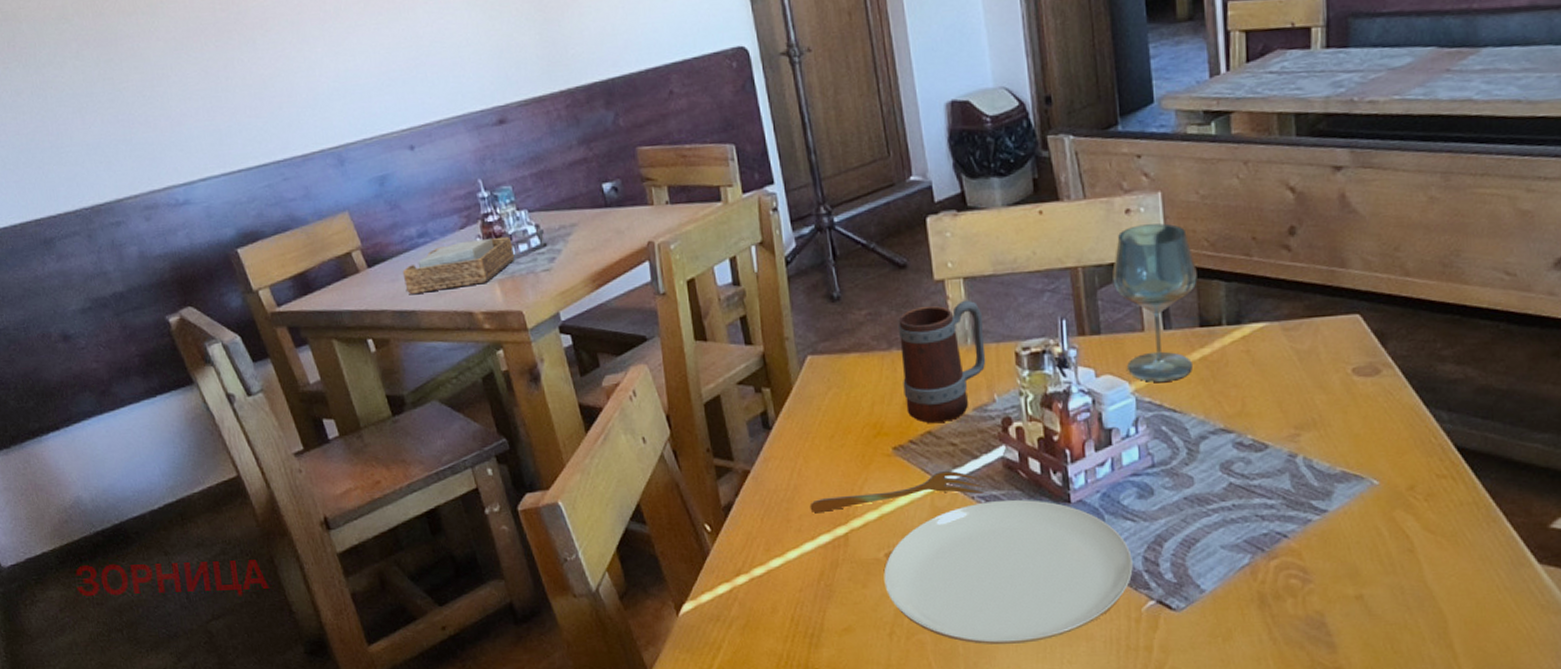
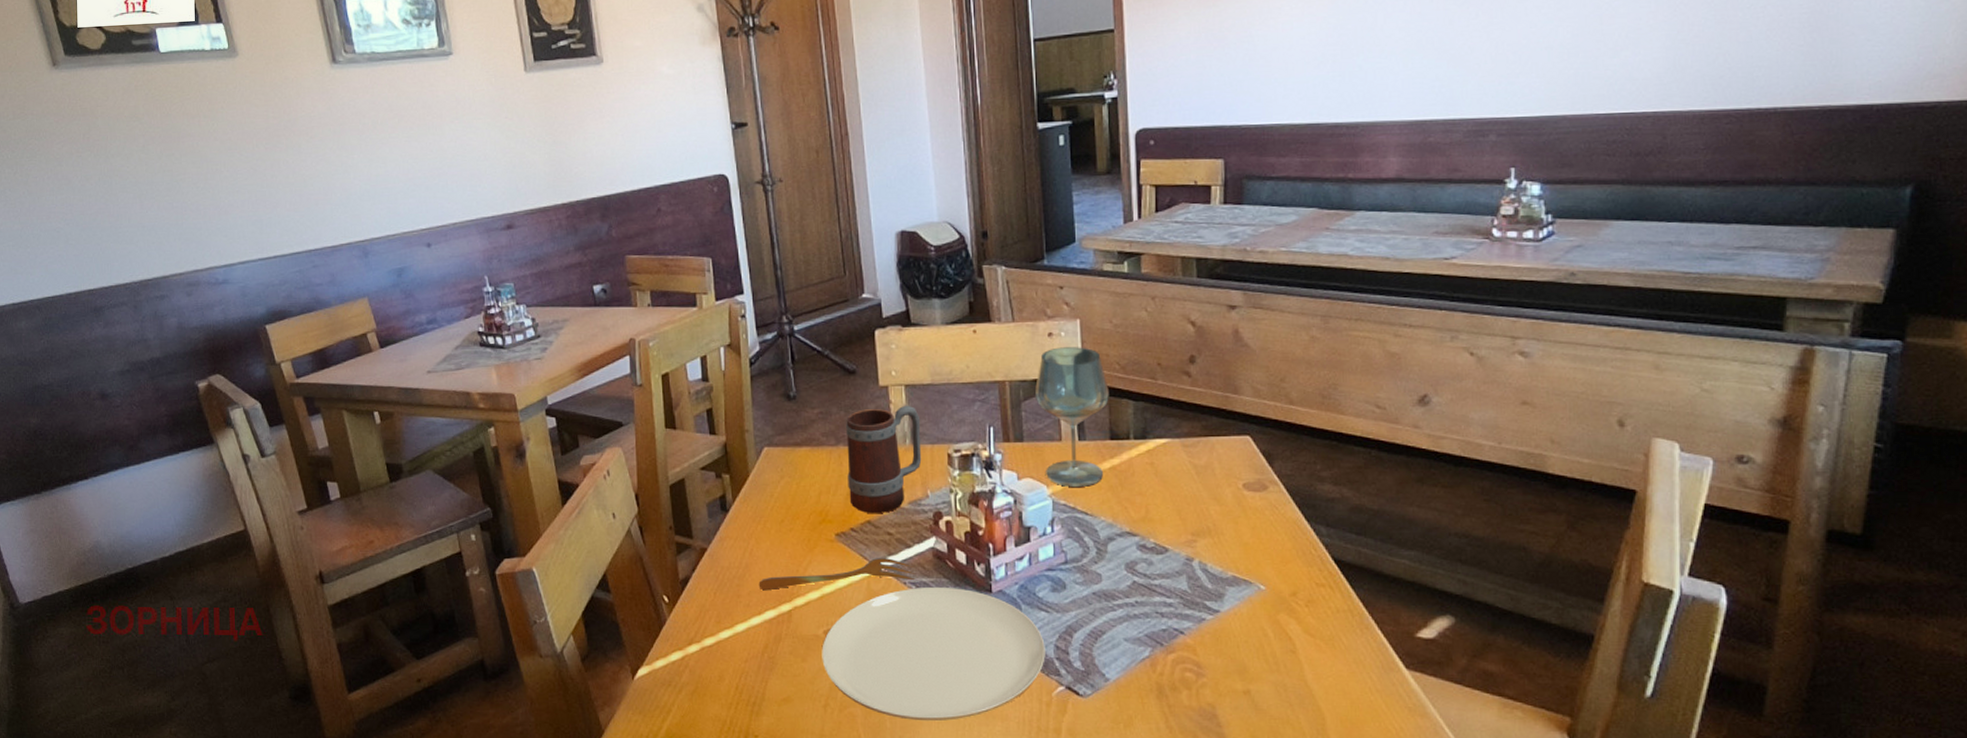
napkin holder: present [402,236,516,294] -> none [410,327,512,373]

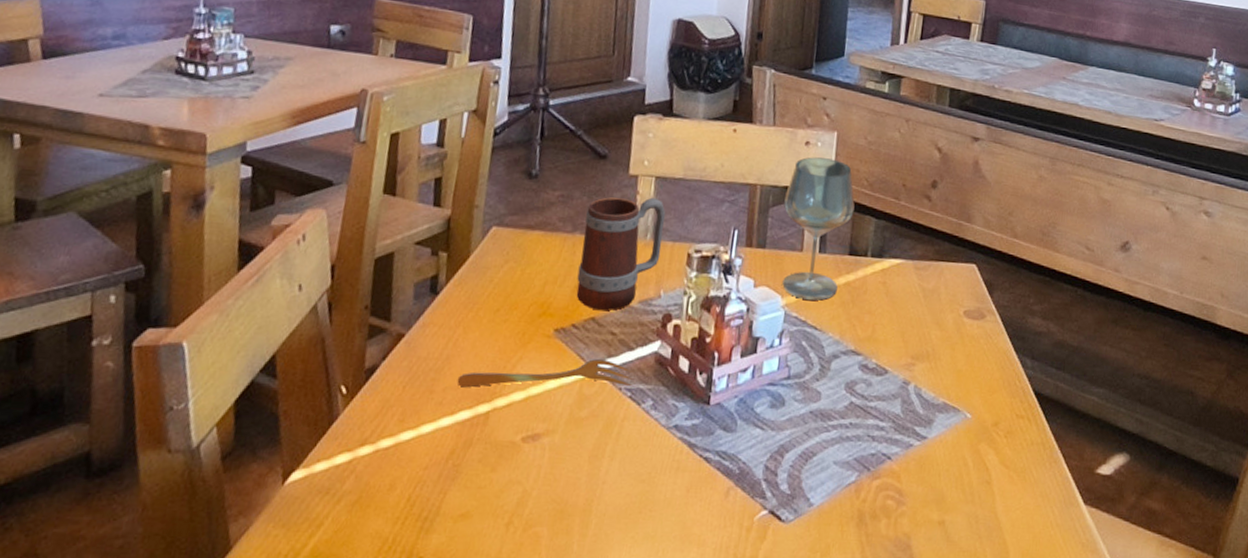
plate: present [822,586,1045,722] -> none [514,394,755,546]

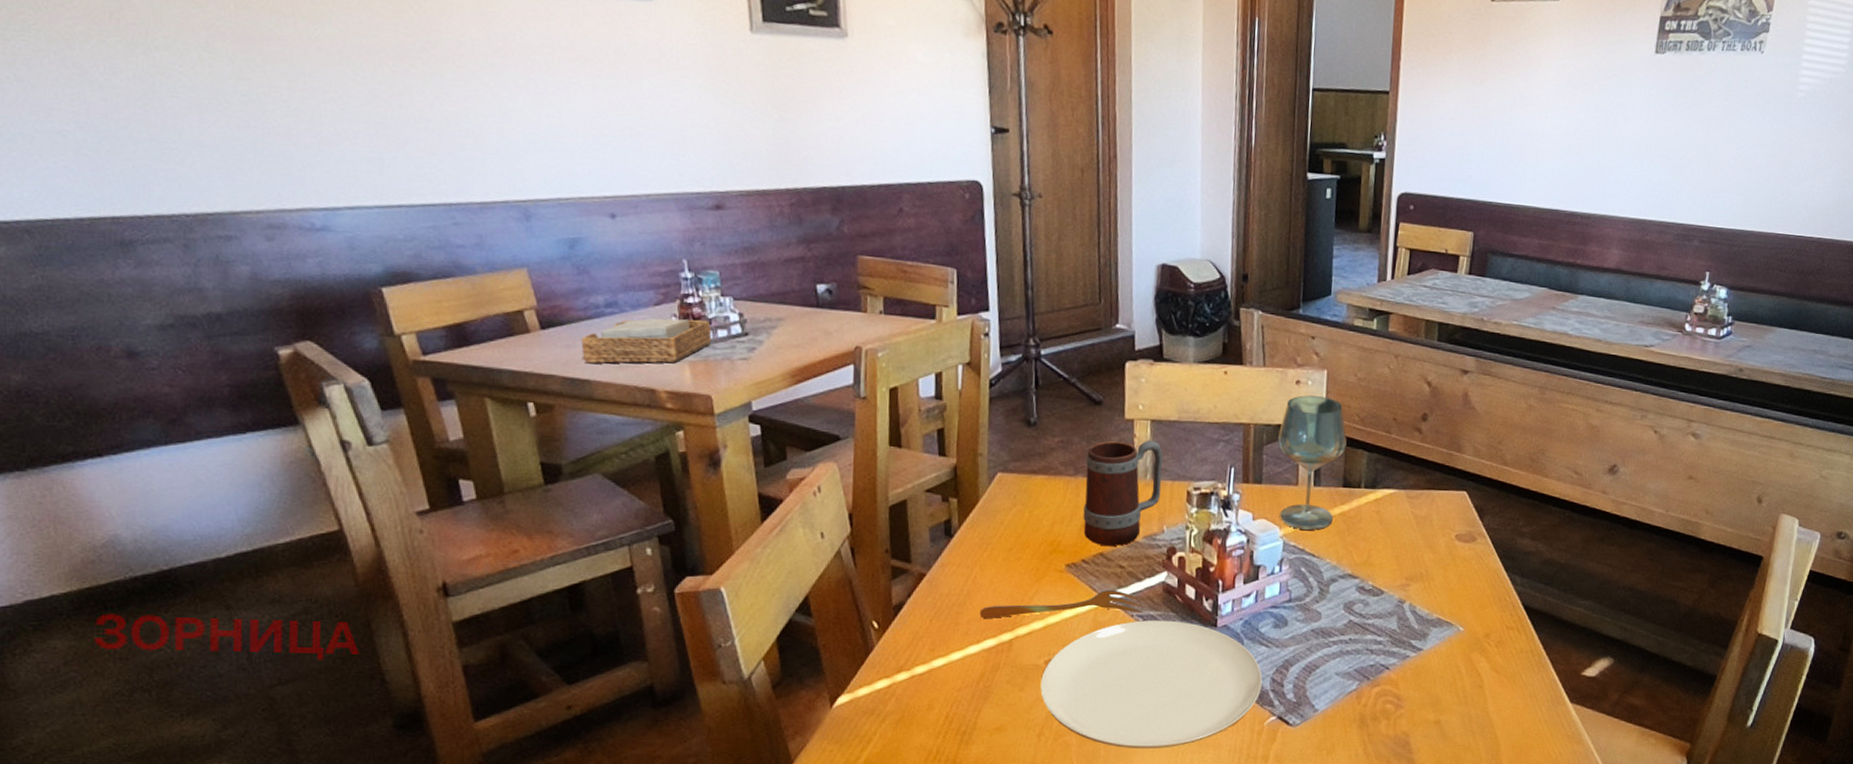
napkin holder: none [79,52,217,99] -> present [581,318,712,364]
plate: none [514,394,755,546] -> present [1040,620,1262,750]

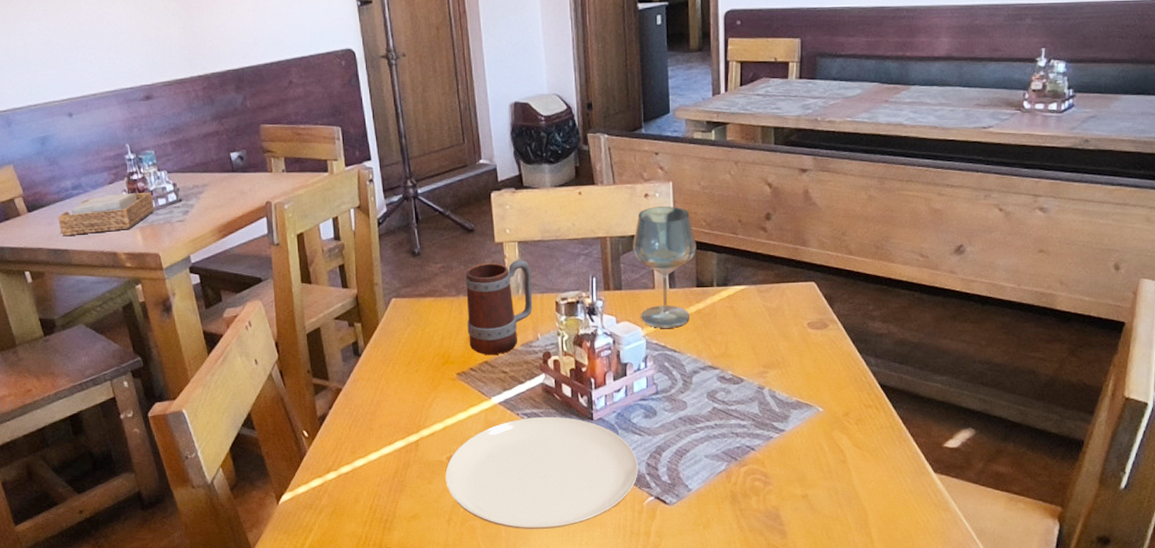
fork: present [979,589,1147,619] -> none [389,392,531,424]

